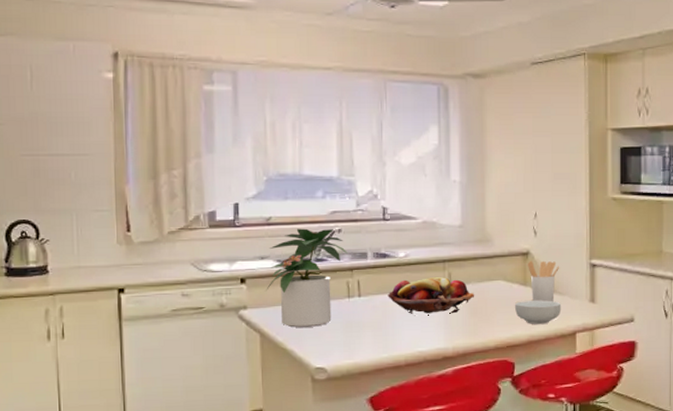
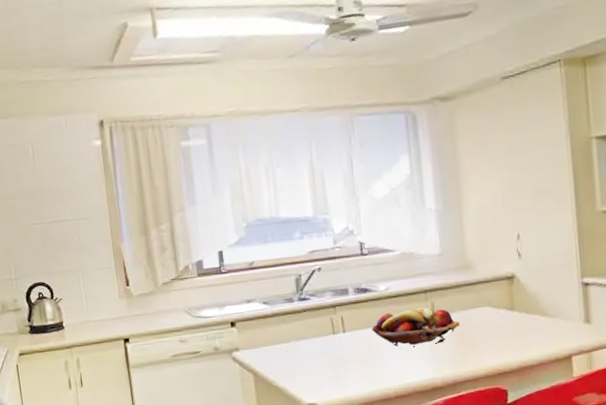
potted plant: present [266,228,348,328] -> none [255,268,329,366]
cereal bowl: present [514,300,562,325] -> none [502,324,554,350]
utensil holder: present [528,260,559,302] -> none [513,283,548,327]

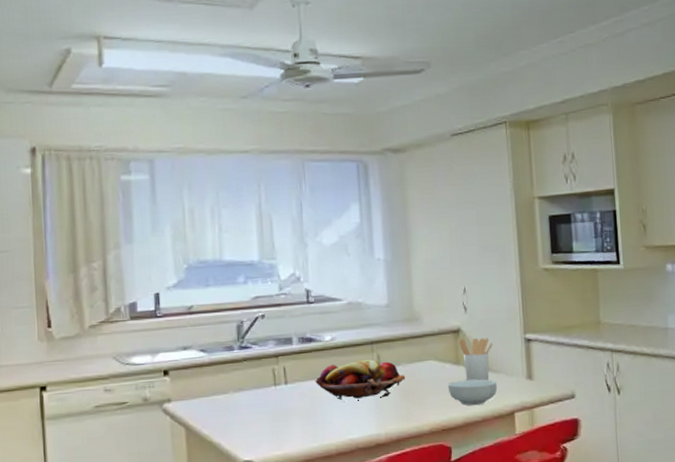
cereal bowl: none [502,324,554,350] -> present [447,379,498,406]
utensil holder: none [513,283,548,327] -> present [459,337,492,381]

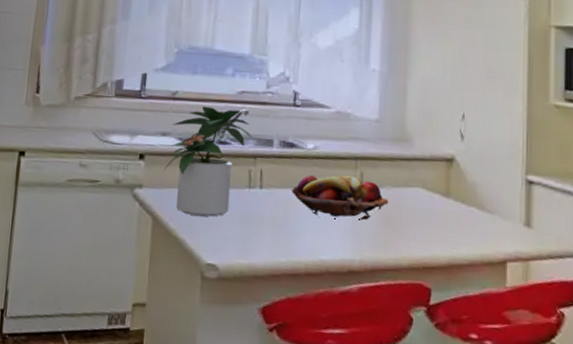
potted plant: none [190,315,272,420] -> present [164,106,253,217]
cereal bowl: present [447,379,498,406] -> none [434,215,490,247]
utensil holder: present [459,337,492,381] -> none [452,168,489,221]

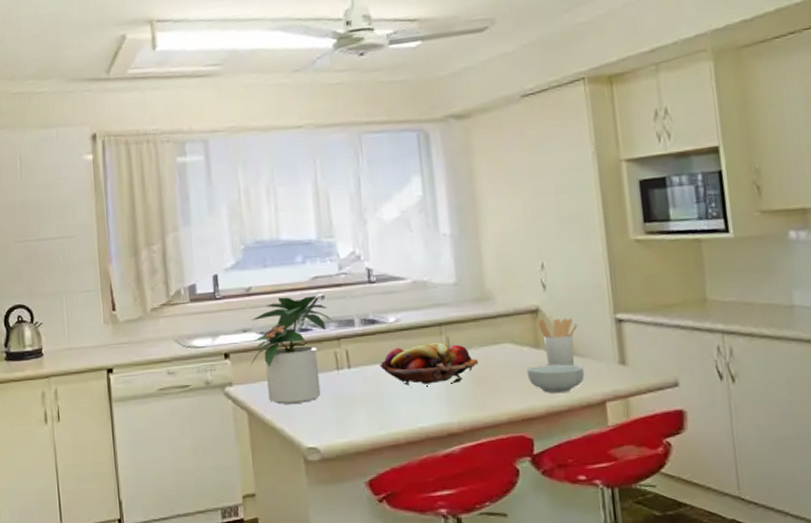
cereal bowl: none [434,215,490,247] -> present [526,364,585,394]
utensil holder: none [452,168,489,221] -> present [538,318,577,367]

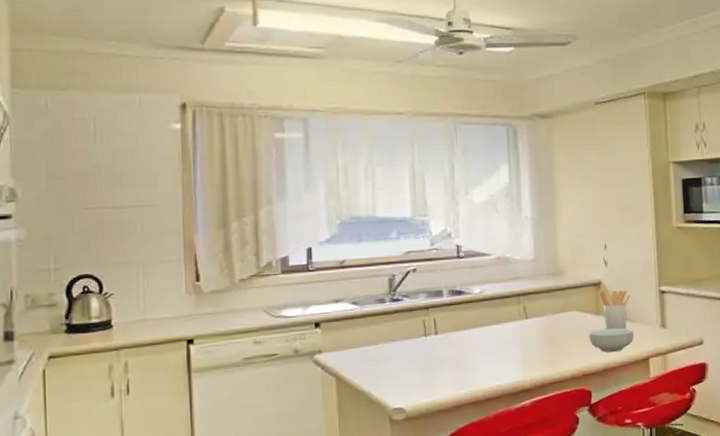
potted plant: present [250,296,333,404] -> none [341,269,423,369]
fruit basket: present [380,342,478,386] -> none [464,310,549,349]

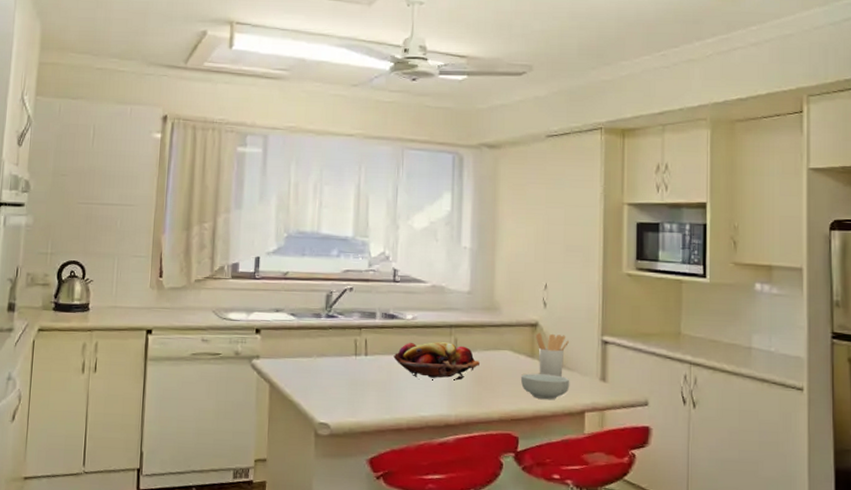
fruit basket: none [464,310,549,349] -> present [393,341,480,381]

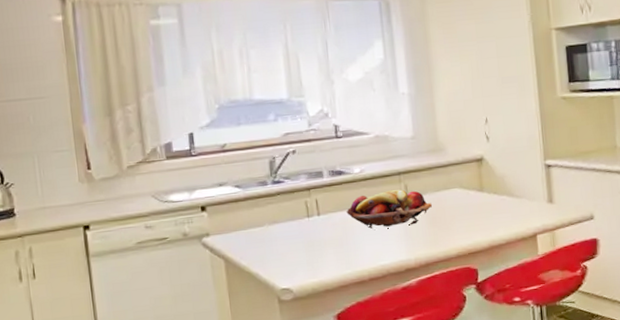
cereal bowl: present [520,373,570,400] -> none [472,204,520,230]
utensil holder: present [536,332,569,378] -> none [482,165,514,207]

